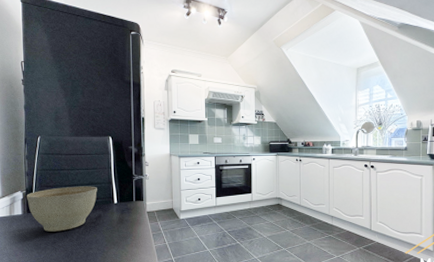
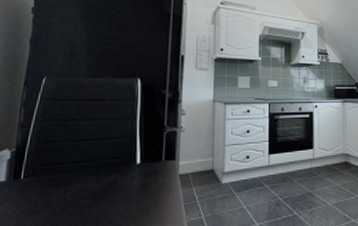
planter bowl: present [27,186,97,232] -> none [16,141,115,205]

